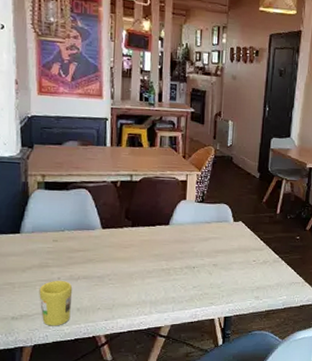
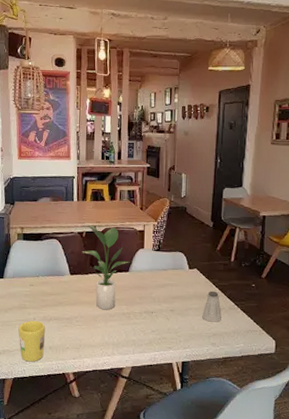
potted plant: none [116,173,170,267] -> present [82,225,129,310]
saltshaker: none [246,244,266,276] -> present [202,291,222,322]

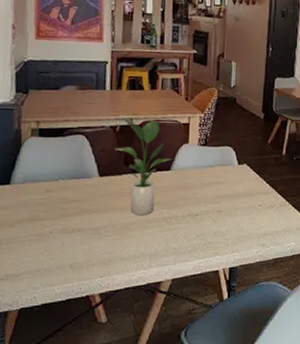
mug: present [18,320,46,362] -> none [28,234,66,287]
saltshaker: present [202,291,222,322] -> none [252,187,272,221]

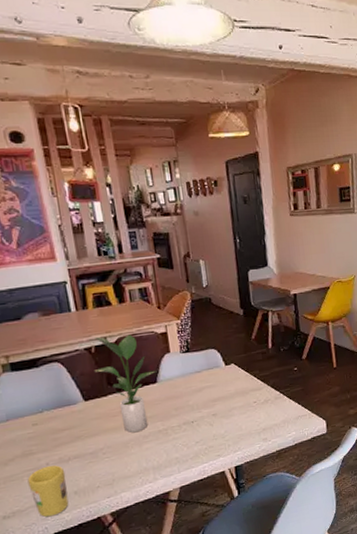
mug: none [28,234,66,287] -> present [27,465,69,518]

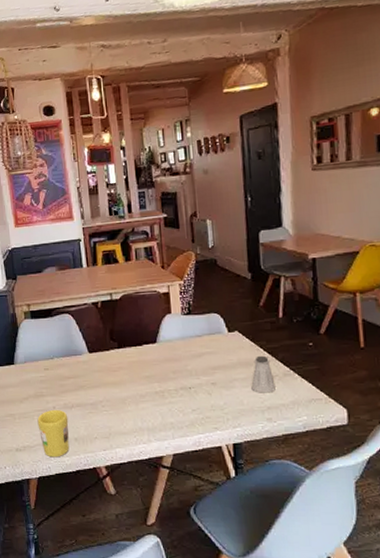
potted plant: present [94,334,156,433] -> none [99,292,156,390]
saltshaker: none [248,383,269,418] -> present [251,355,276,393]

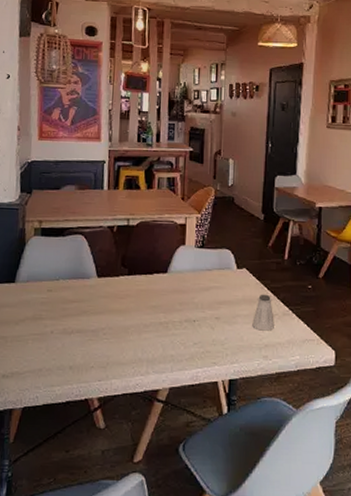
mug: present [37,409,70,458] -> none [31,334,66,387]

